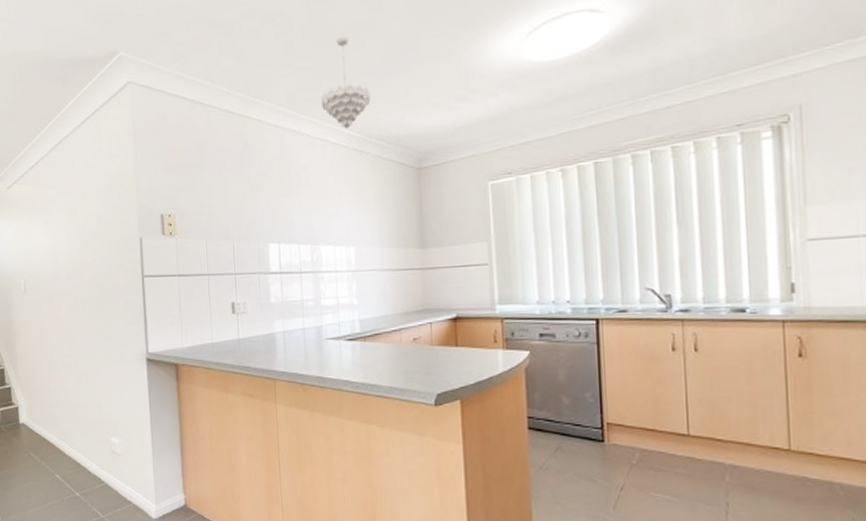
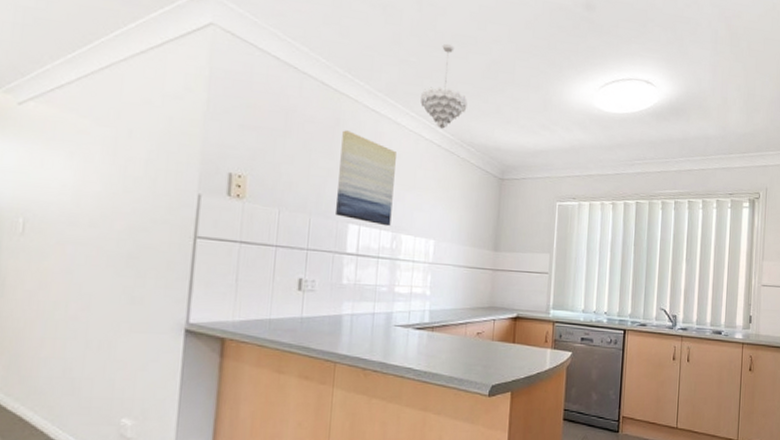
wall art: none [251,152,309,240] -> present [336,130,396,227]

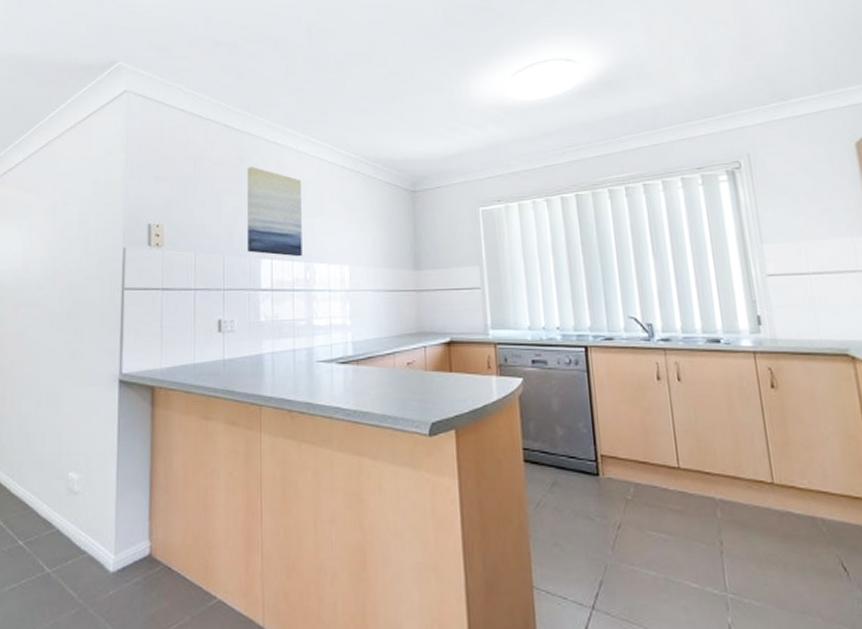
pendant light: present [420,43,468,129] -> none [319,64,368,150]

